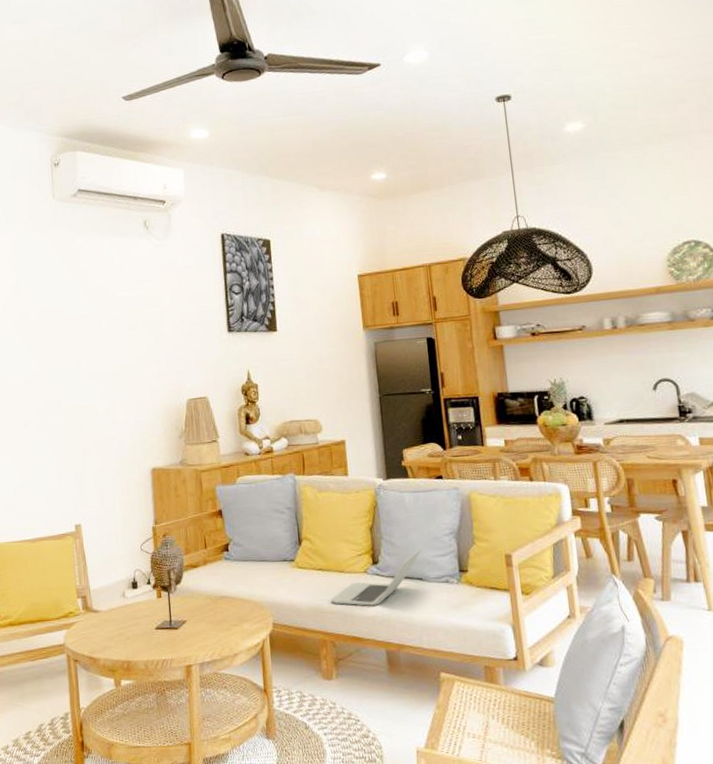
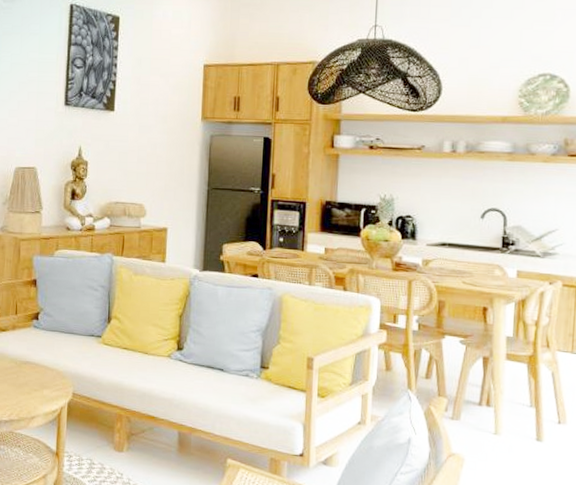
laptop: present [330,548,422,606] -> none [131,341,227,389]

